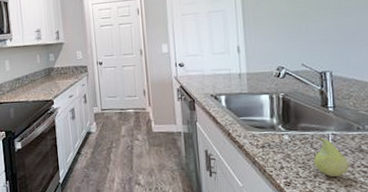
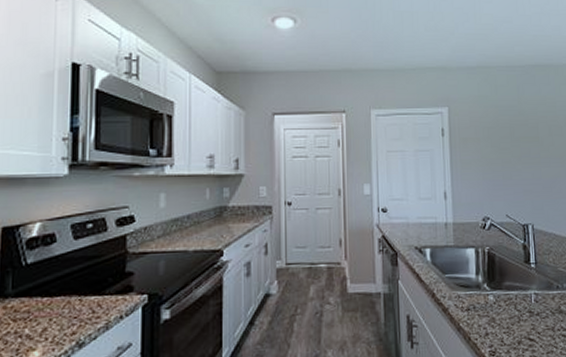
fruit: present [313,135,349,178] -> none [517,295,550,344]

